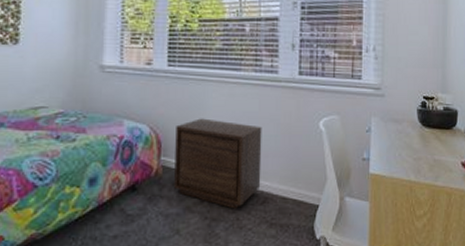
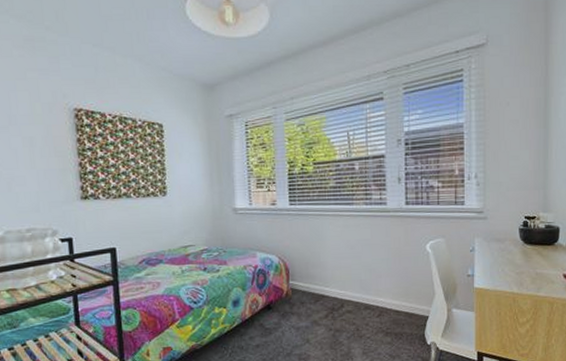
nightstand: present [174,118,262,209] -> none [300,247,376,322]

